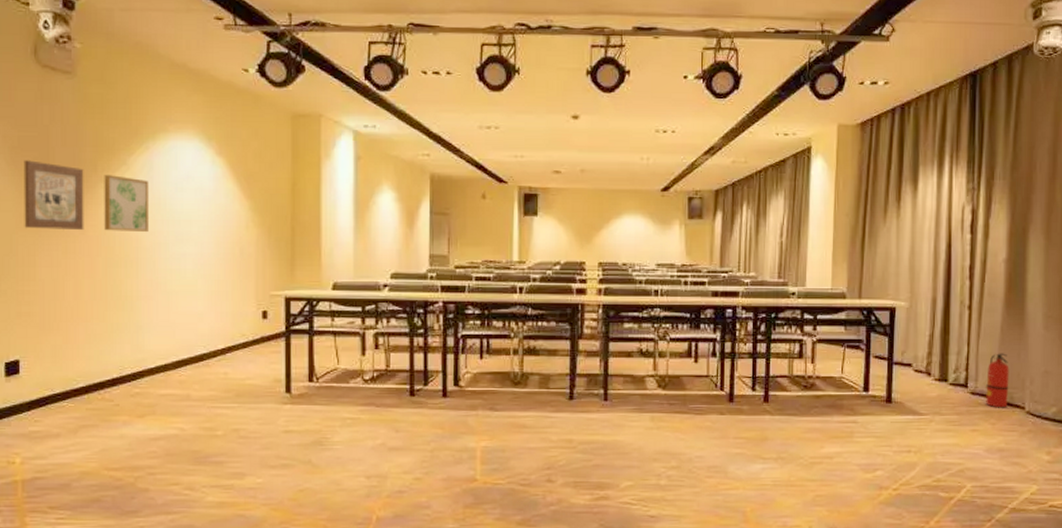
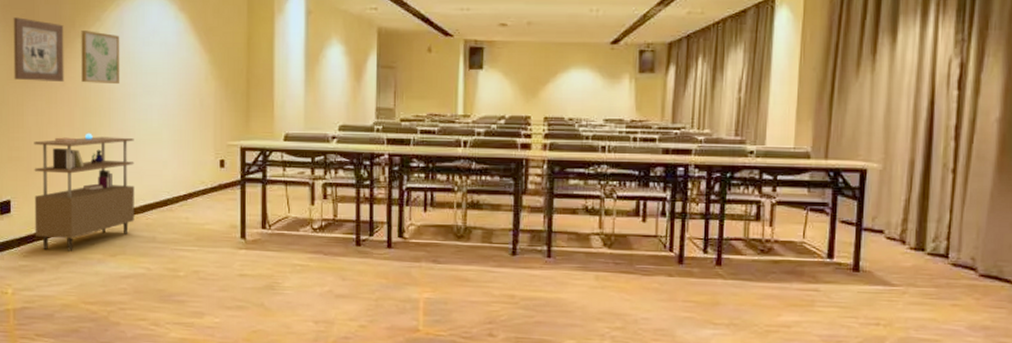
shelving unit: none [48,284,166,414] -> present [34,133,135,251]
fire extinguisher: present [986,353,1009,408] -> none [970,222,999,282]

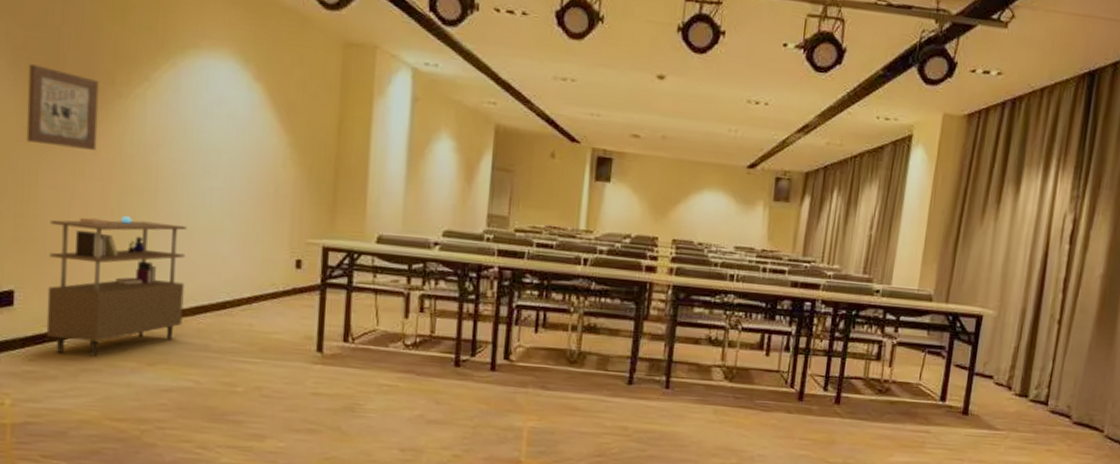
wall art: present [81,31,120,85] -> none [120,90,175,160]

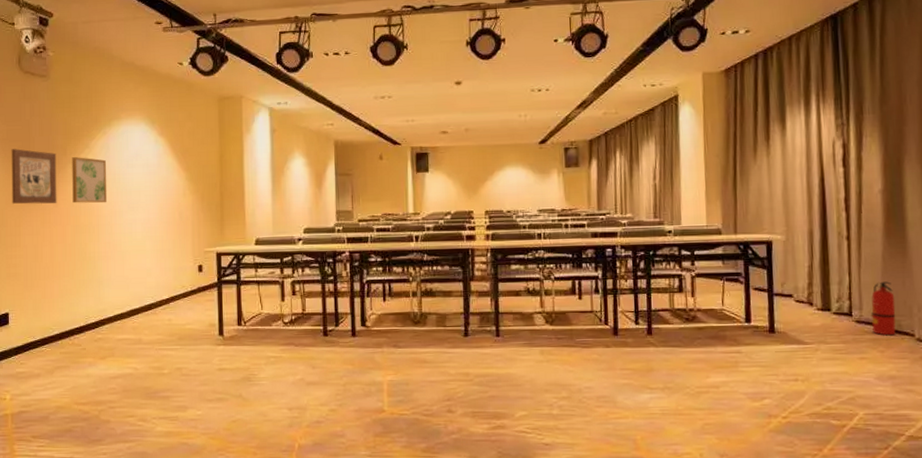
shelving unit: present [46,215,187,357] -> none [30,247,122,357]
wall art: none [120,90,175,160] -> present [72,157,107,203]
fire extinguisher: none [1064,372,1093,430] -> present [871,281,896,336]

